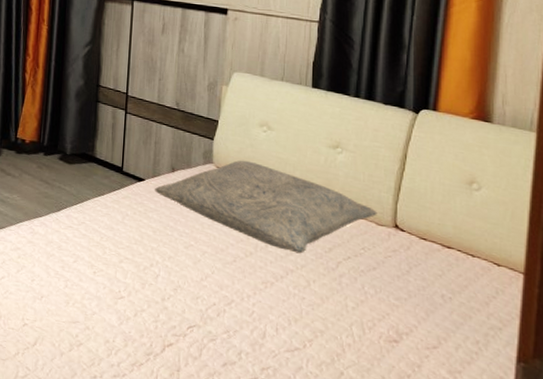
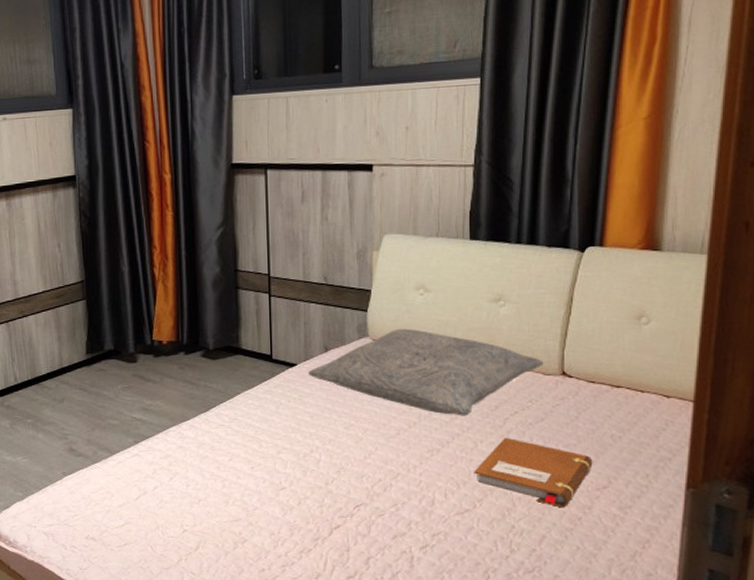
notebook: none [305,280,423,362] -> present [474,437,593,508]

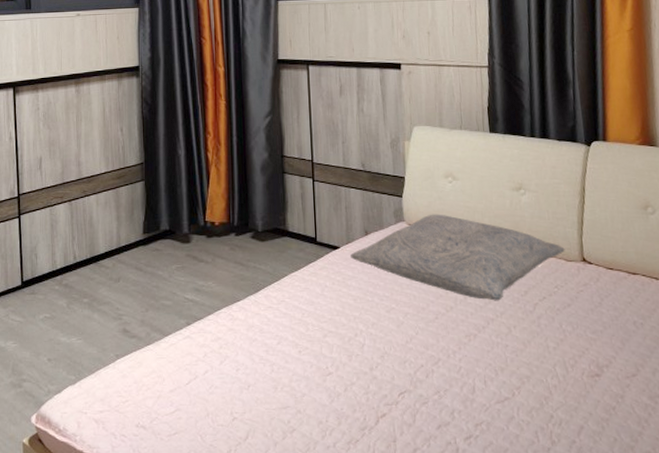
notebook: present [474,437,593,508] -> none [510,323,620,397]

